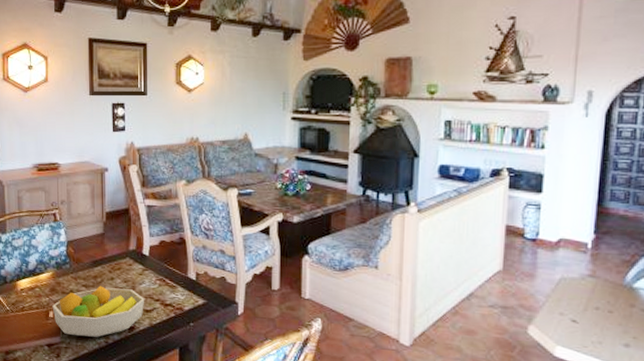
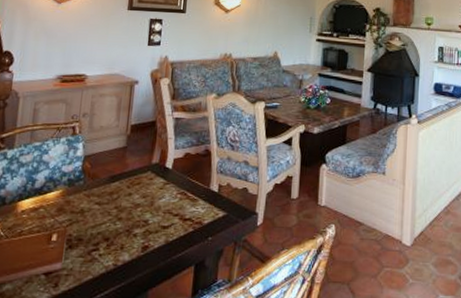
fruit bowl: present [52,286,145,337] -> none [56,202,163,261]

